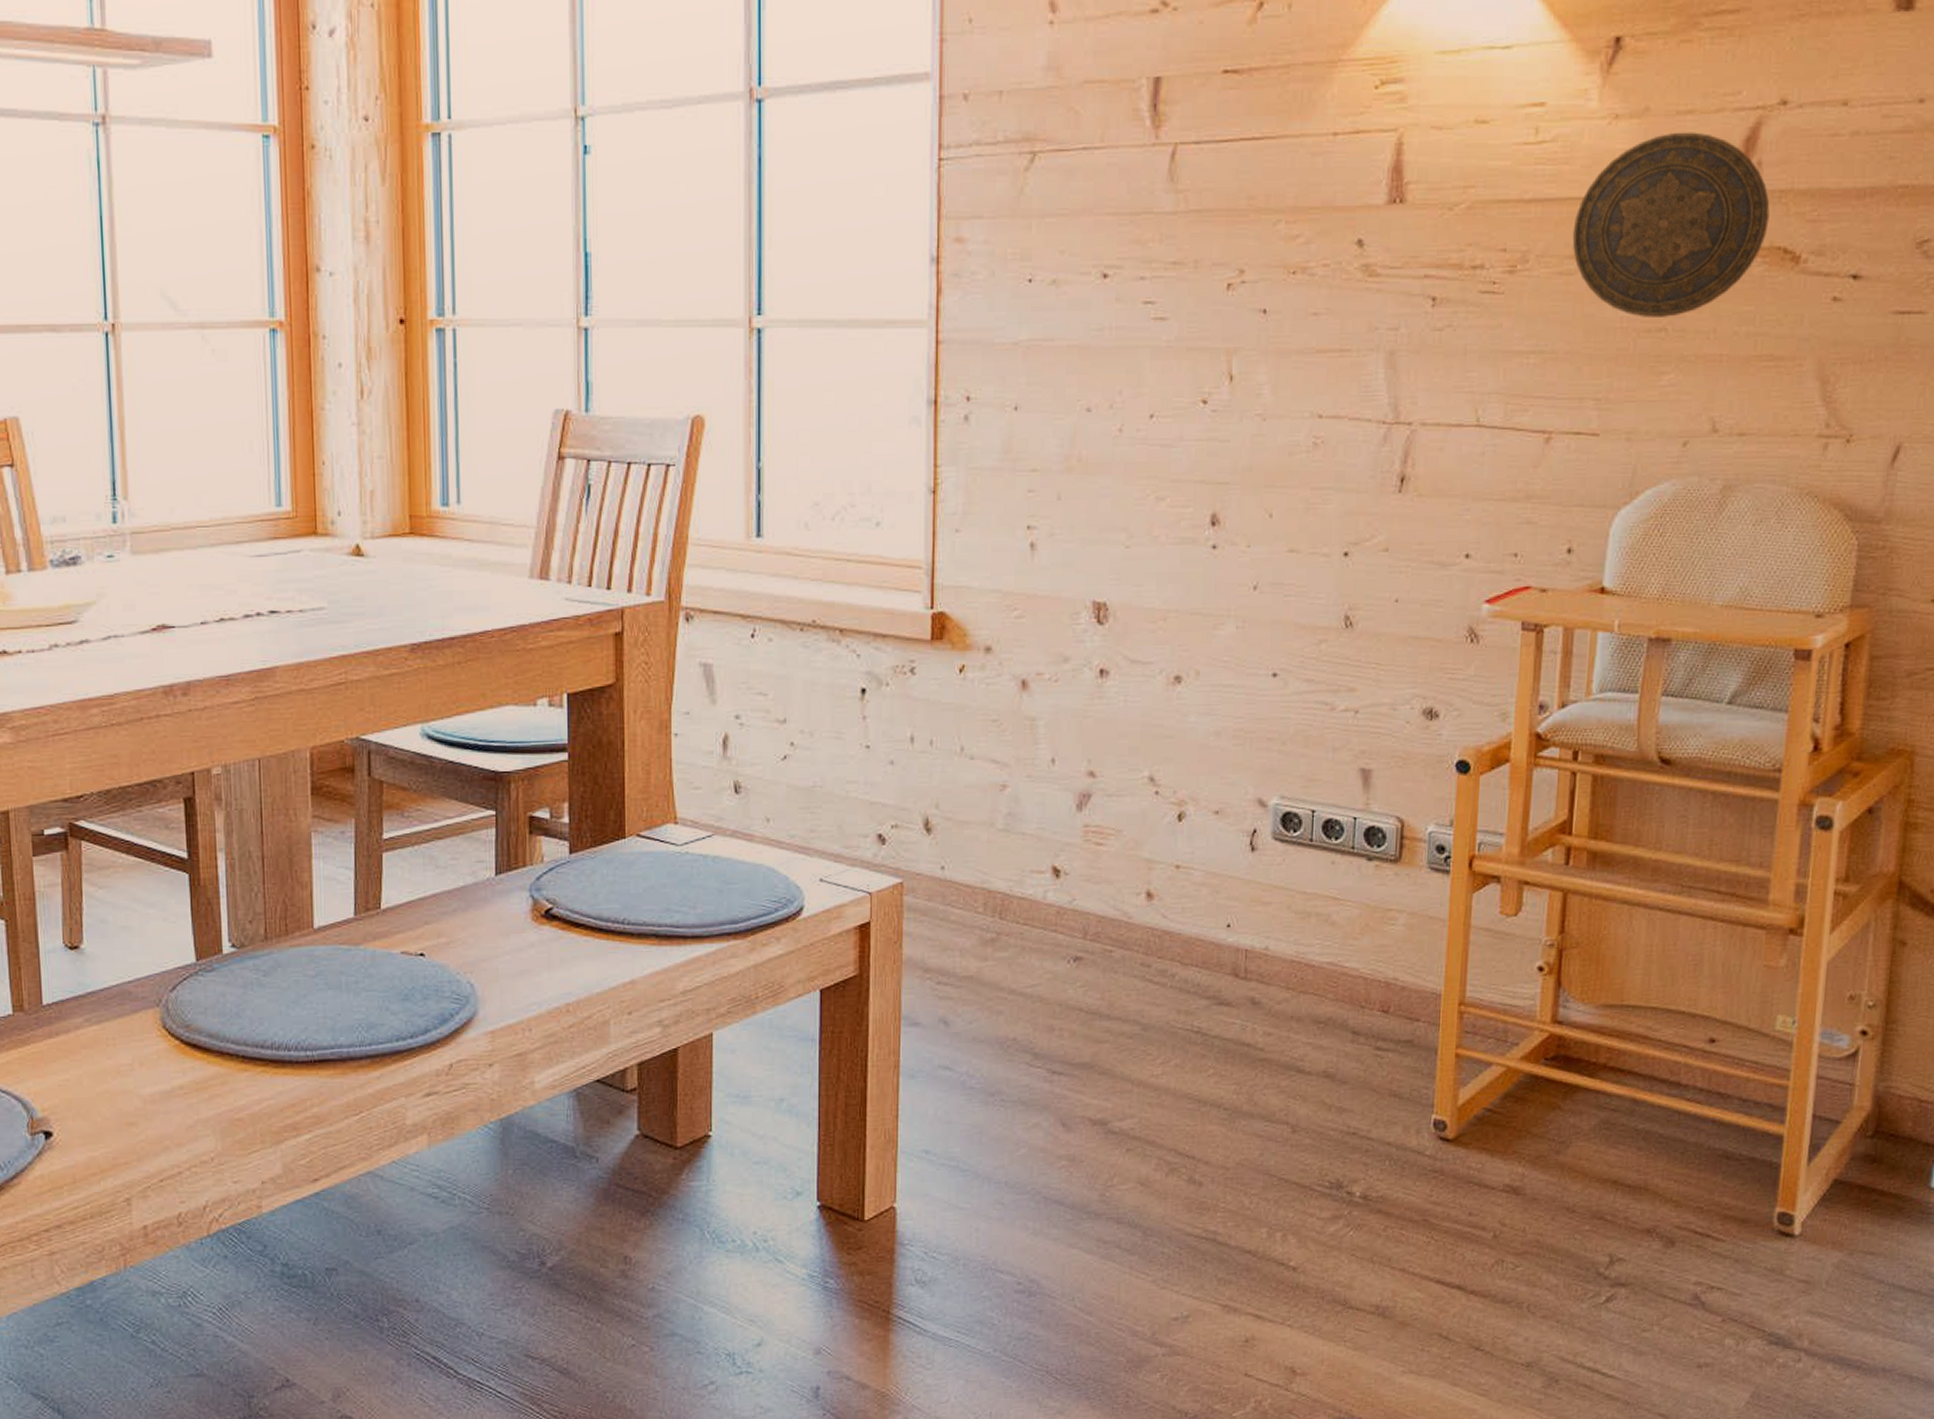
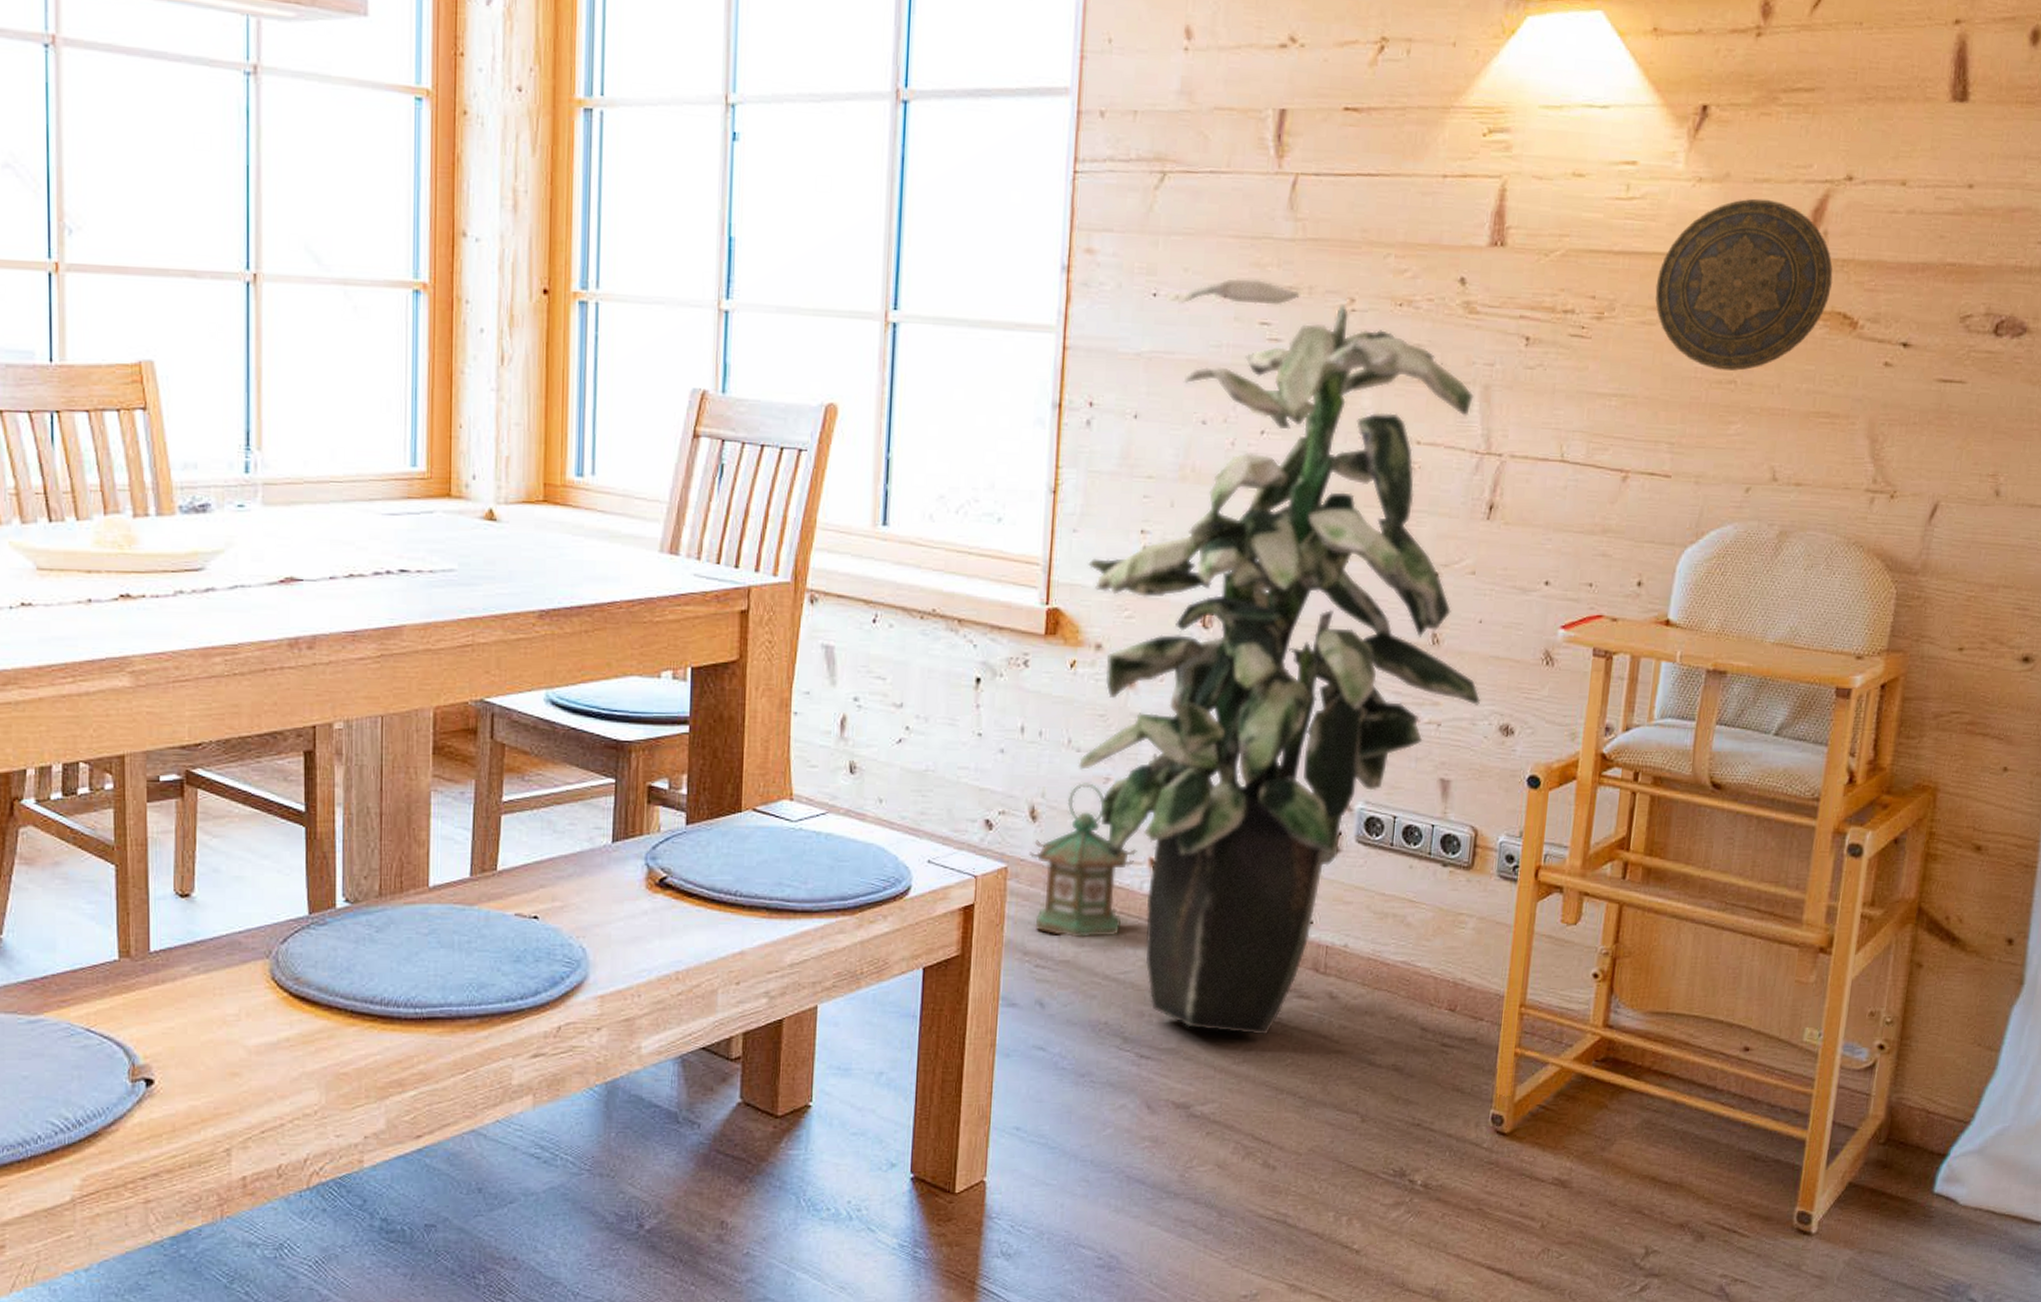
lantern: none [925,791,1039,953] -> present [1029,783,1137,938]
indoor plant: none [972,257,1401,1046] -> present [1077,279,1481,1035]

